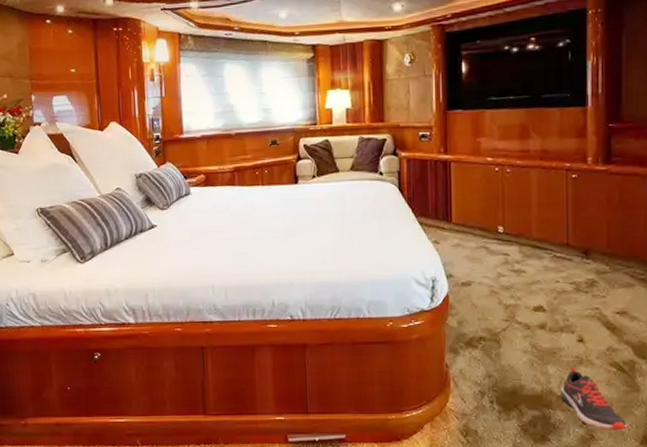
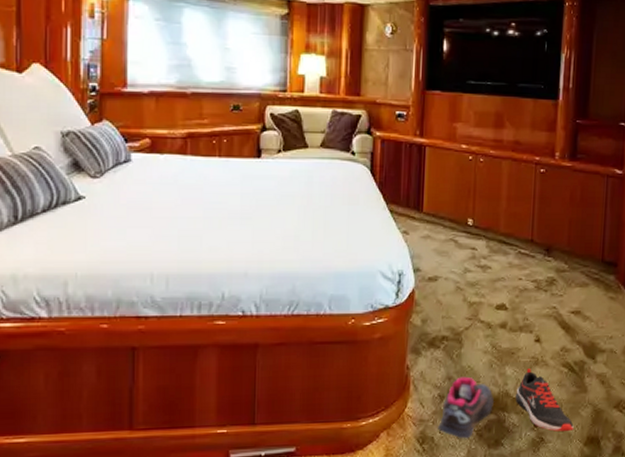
athletic shoe: none [481,374,538,433] -> present [438,376,495,439]

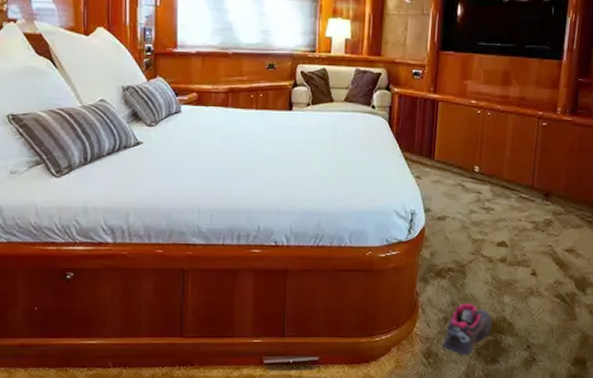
athletic shoe: present [516,369,574,432] -> none [512,298,563,353]

